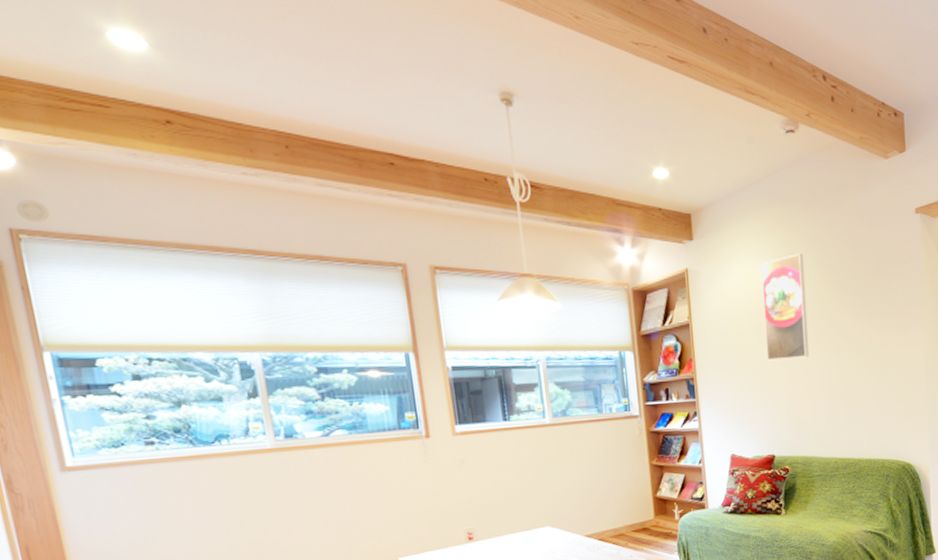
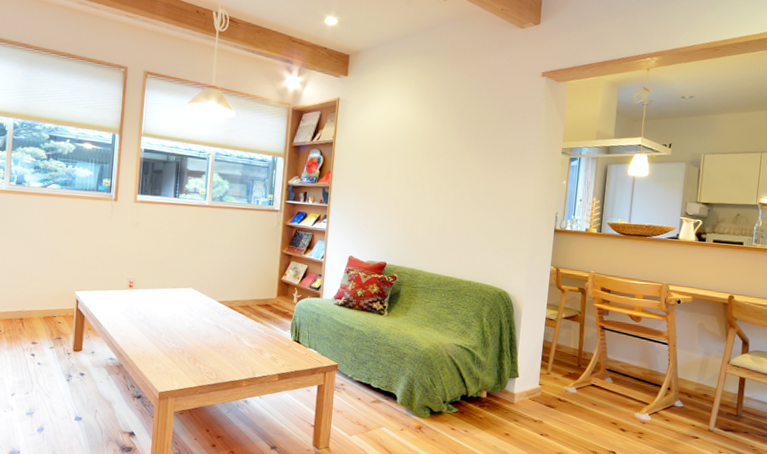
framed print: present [761,254,810,361] -> none [393,97,438,185]

